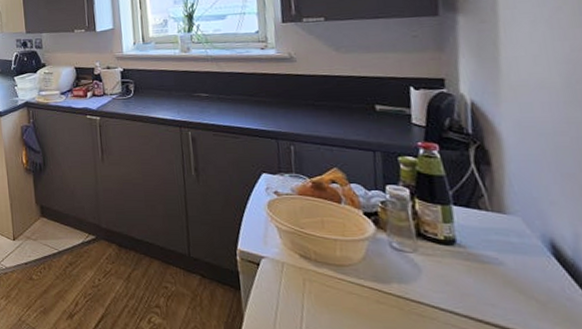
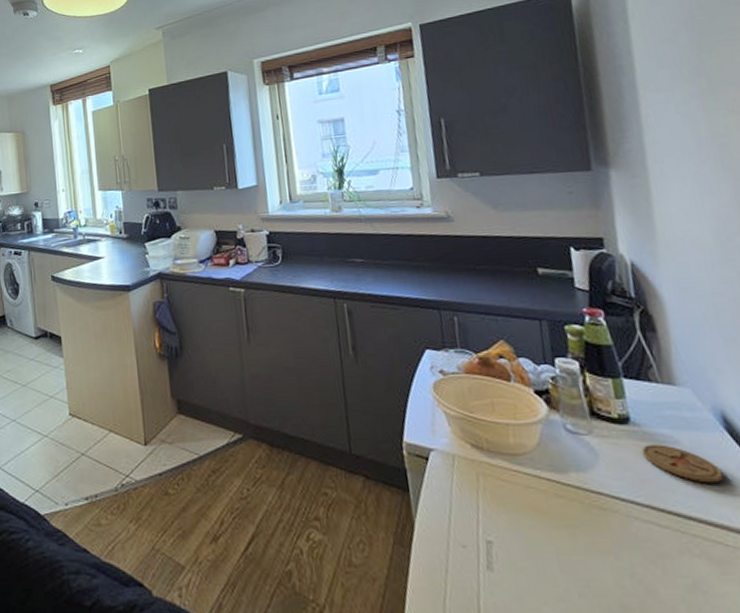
coaster: none [465,264,546,301] -> present [642,444,724,484]

